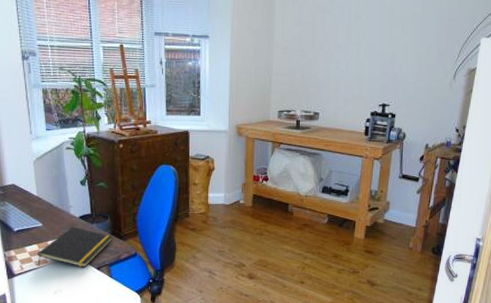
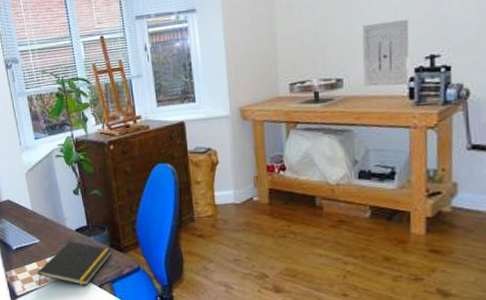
wall art: none [334,72,371,124] -> present [362,19,409,87]

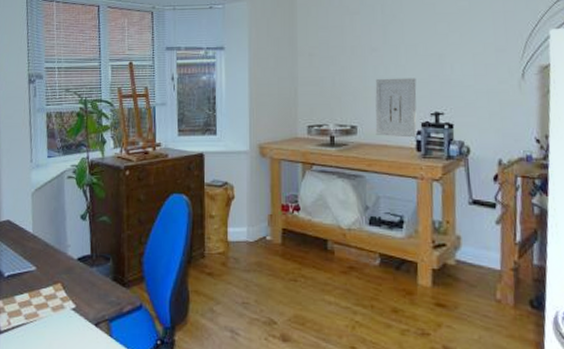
notepad: present [37,241,113,286] -> none [27,270,115,324]

